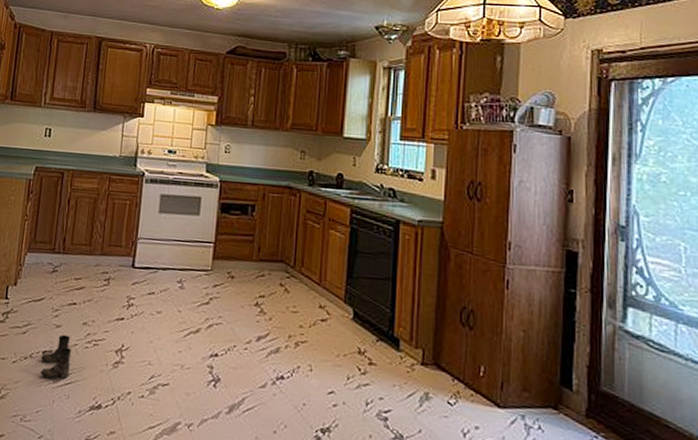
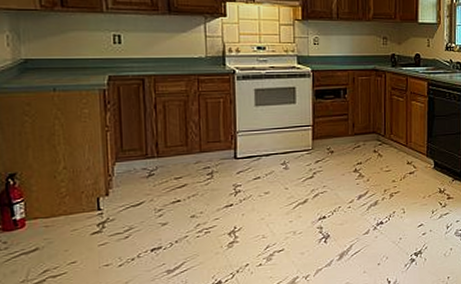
boots: present [40,334,71,379] -> none [150,230,184,272]

